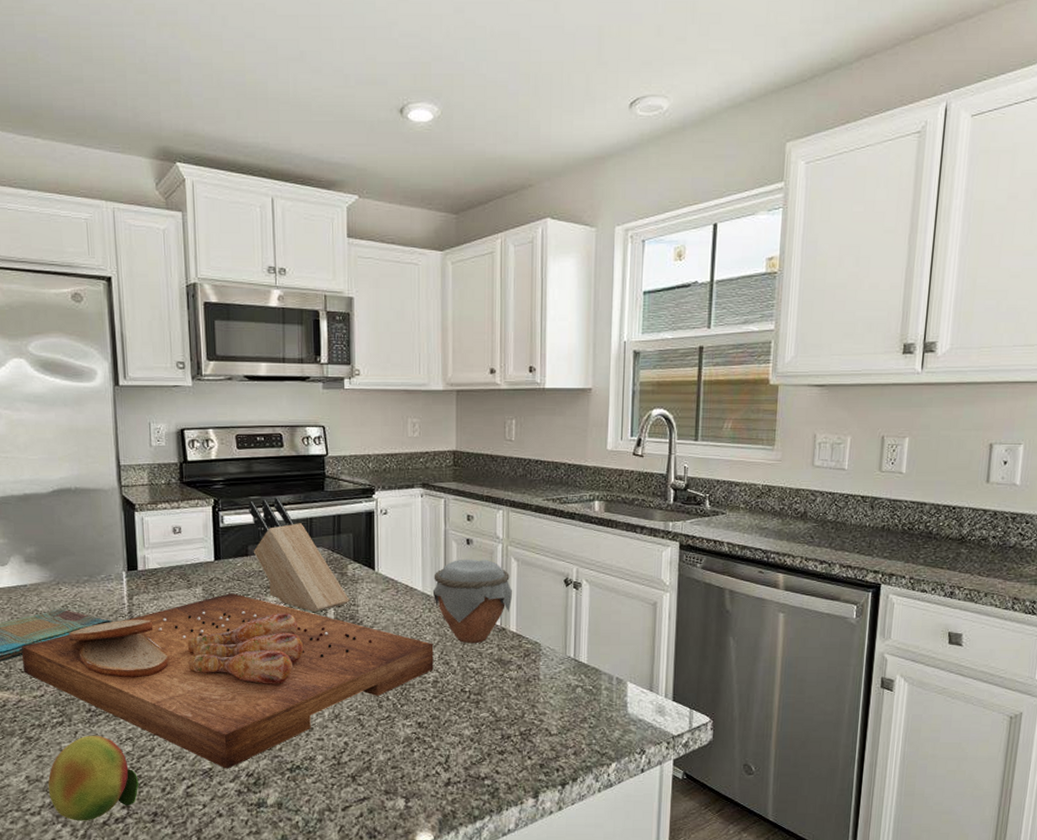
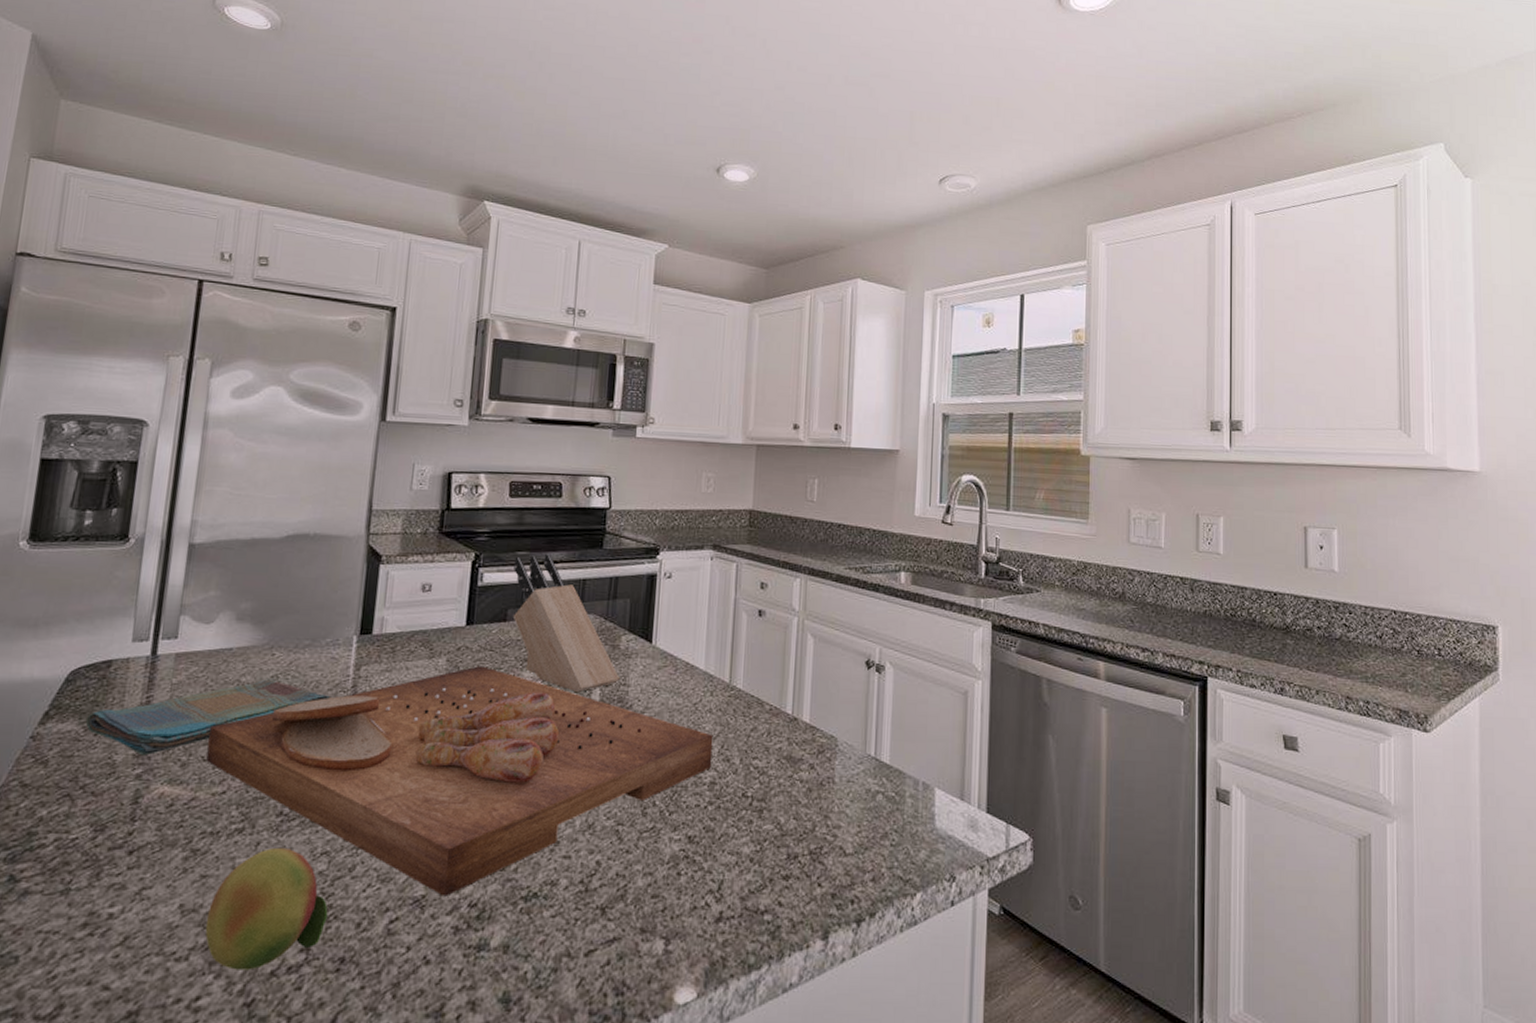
jar: present [432,559,513,644] -> none [716,633,808,737]

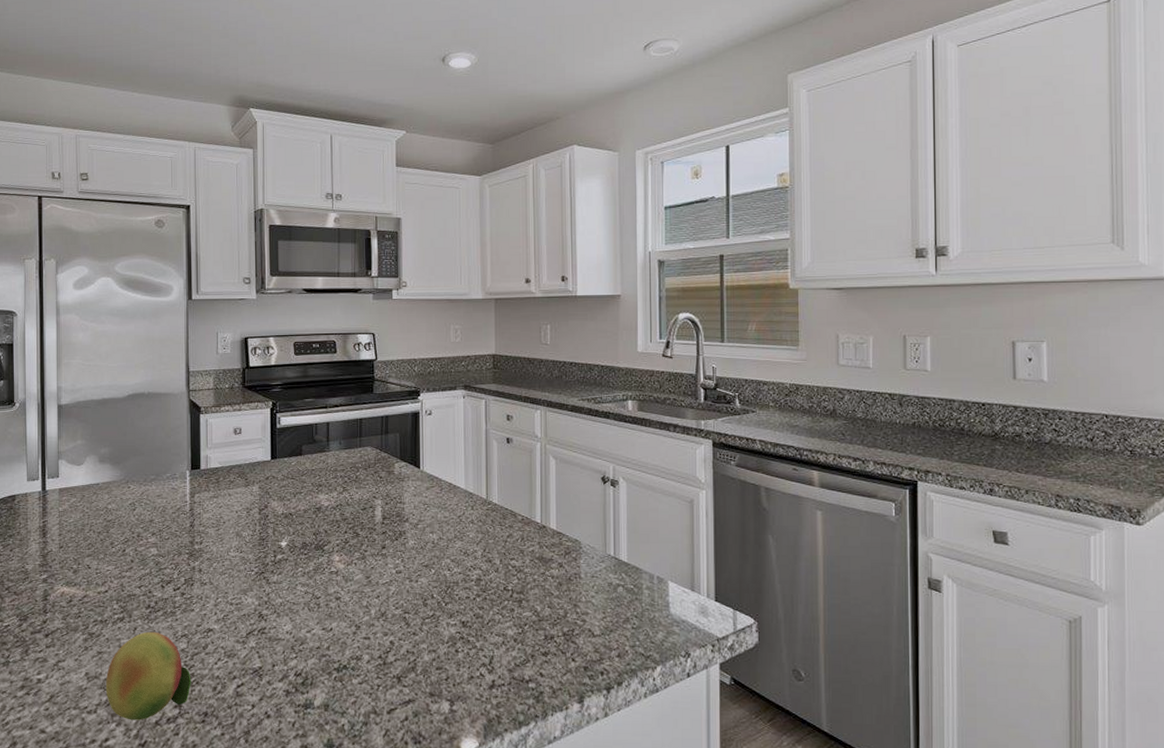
dish towel: present [85,679,330,756] -> none [3,506,174,565]
cutting board: present [206,666,714,897] -> none [91,491,477,668]
knife block: present [513,553,620,693] -> none [304,399,396,510]

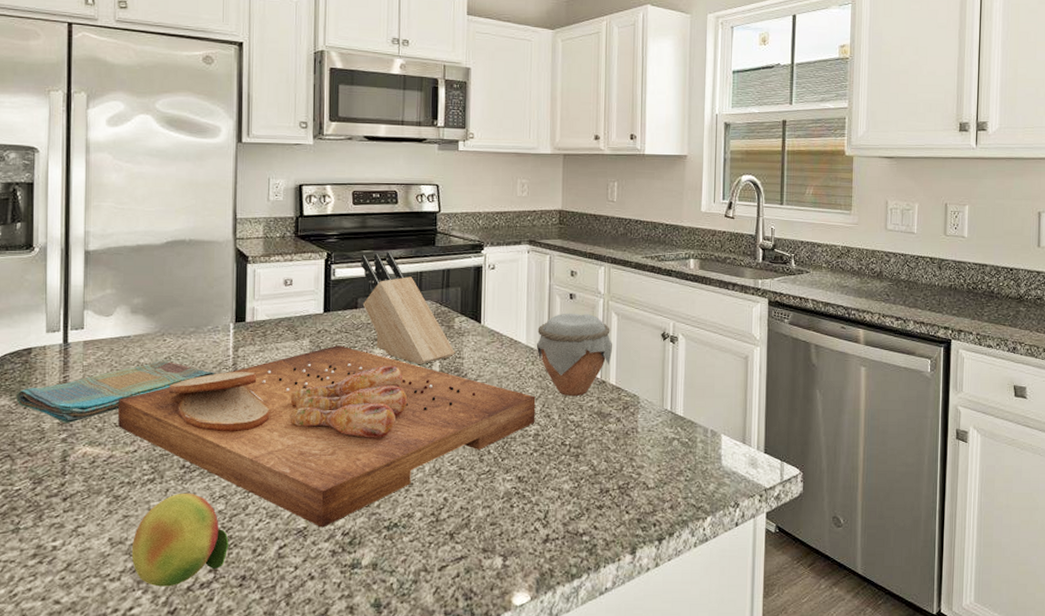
dish towel: none [3,506,174,565] -> present [15,360,215,424]
cutting board: none [91,491,477,668] -> present [118,345,536,528]
knife block: none [304,399,396,510] -> present [361,251,455,365]
jar: none [475,457,552,542] -> present [536,313,613,397]

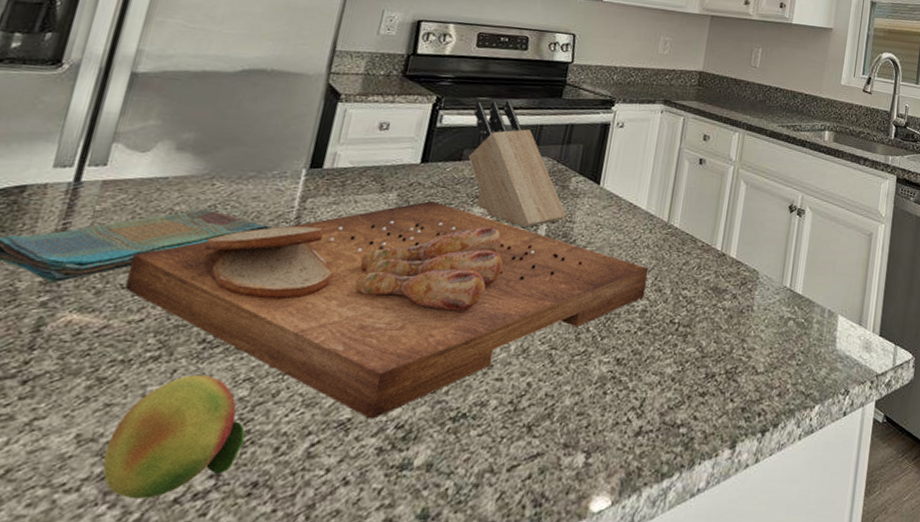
jar: present [536,313,613,397] -> none [656,179,739,270]

